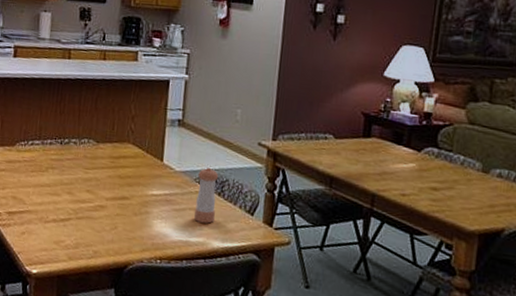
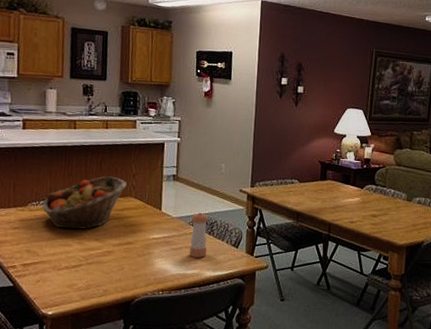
fruit basket: none [31,116,125,178] -> present [42,176,127,230]

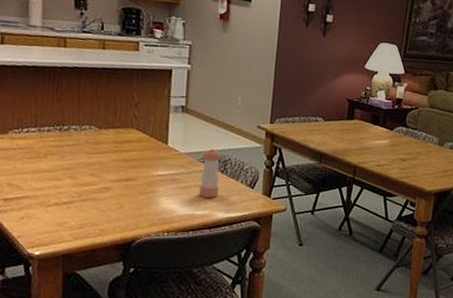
fruit basket: present [42,176,127,230] -> none [26,103,127,163]

